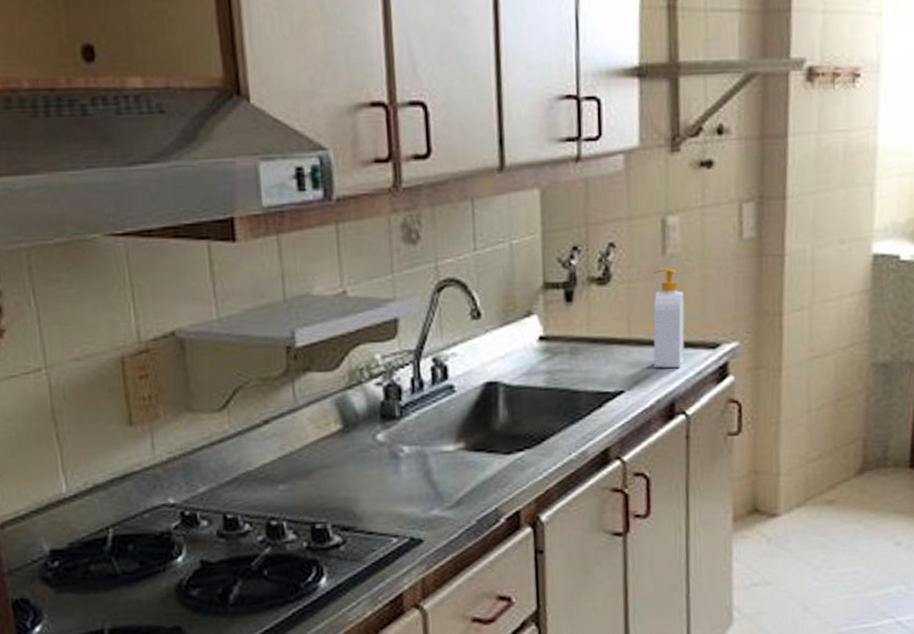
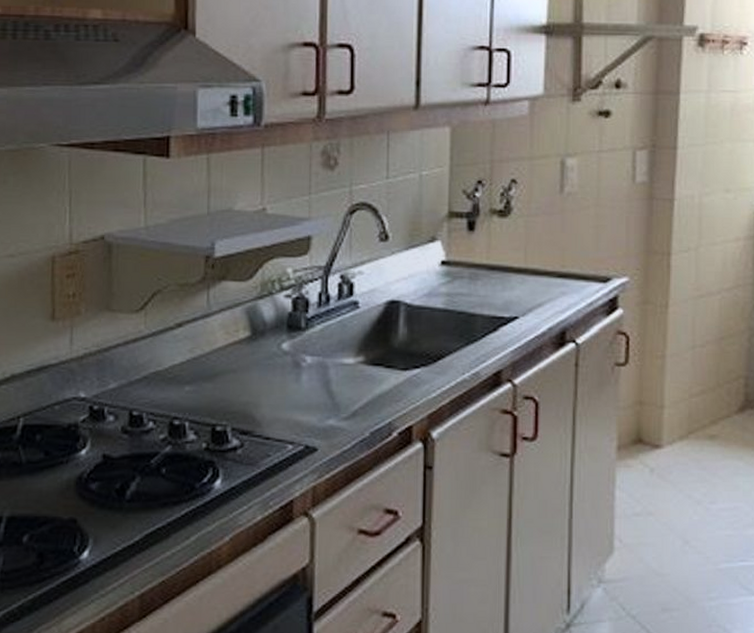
soap bottle: present [652,268,685,369] -> none [547,205,579,299]

